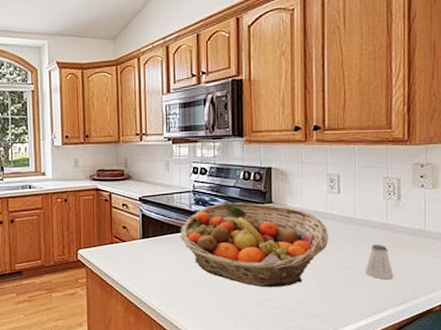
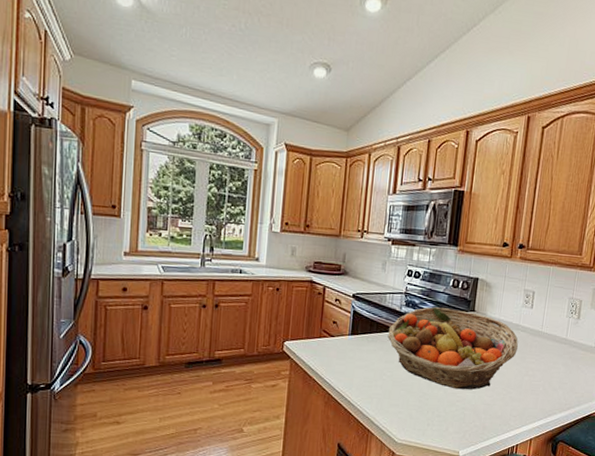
saltshaker: present [366,245,394,280] -> none [543,356,566,388]

